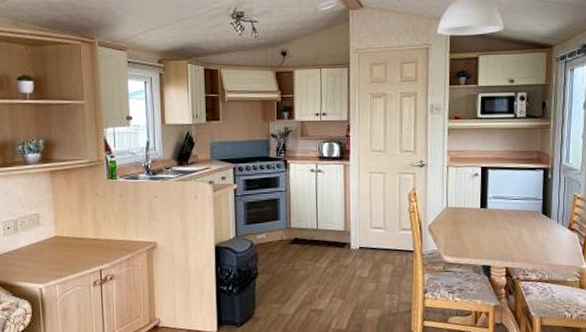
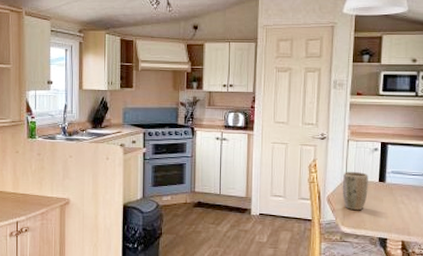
plant pot: none [443,198,470,239] -> present [342,171,368,211]

